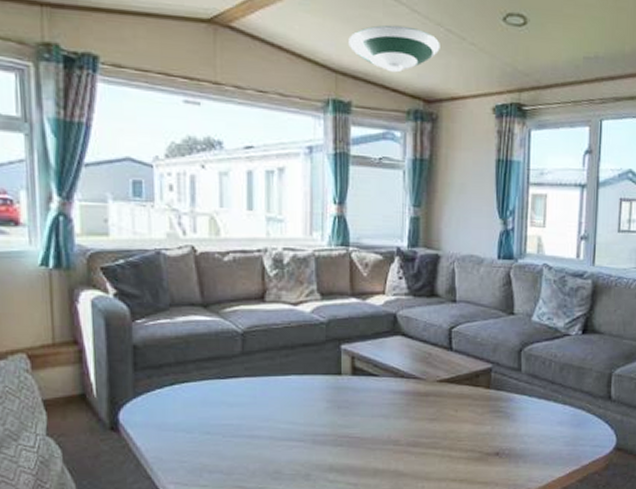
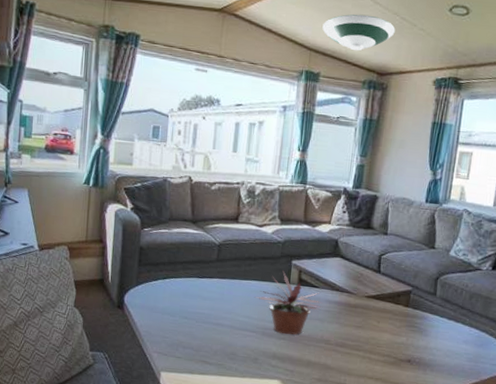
potted plant: none [297,359,385,438] -> present [255,271,322,335]

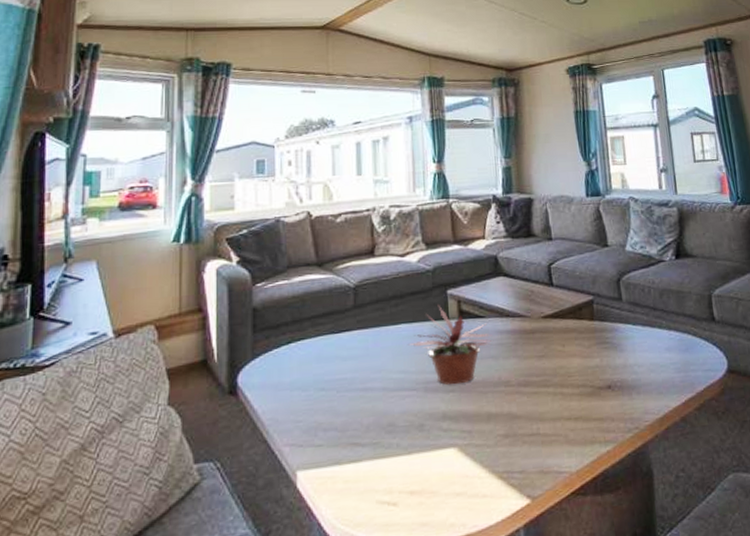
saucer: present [322,14,395,51] -> none [438,14,516,51]

